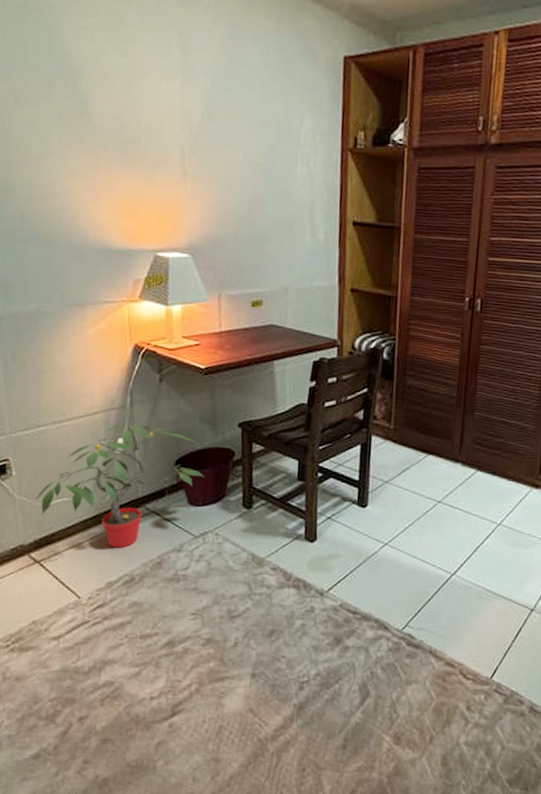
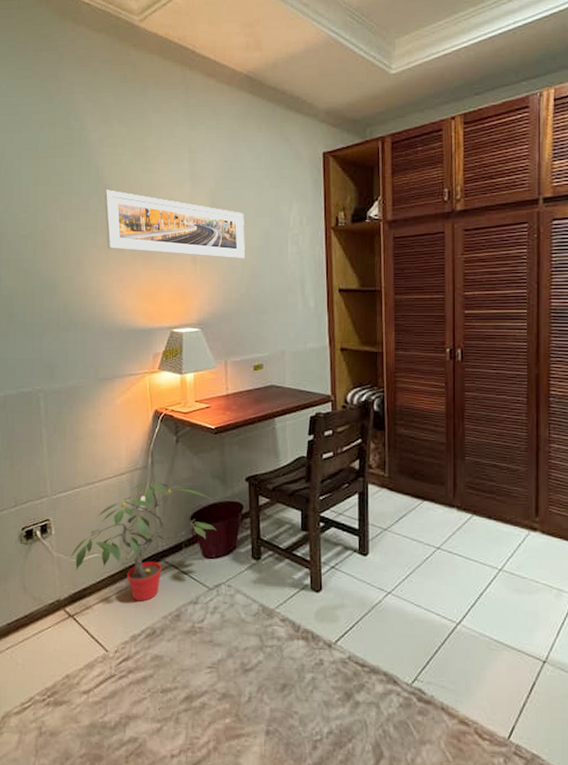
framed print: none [70,72,247,177] -> present [104,189,245,259]

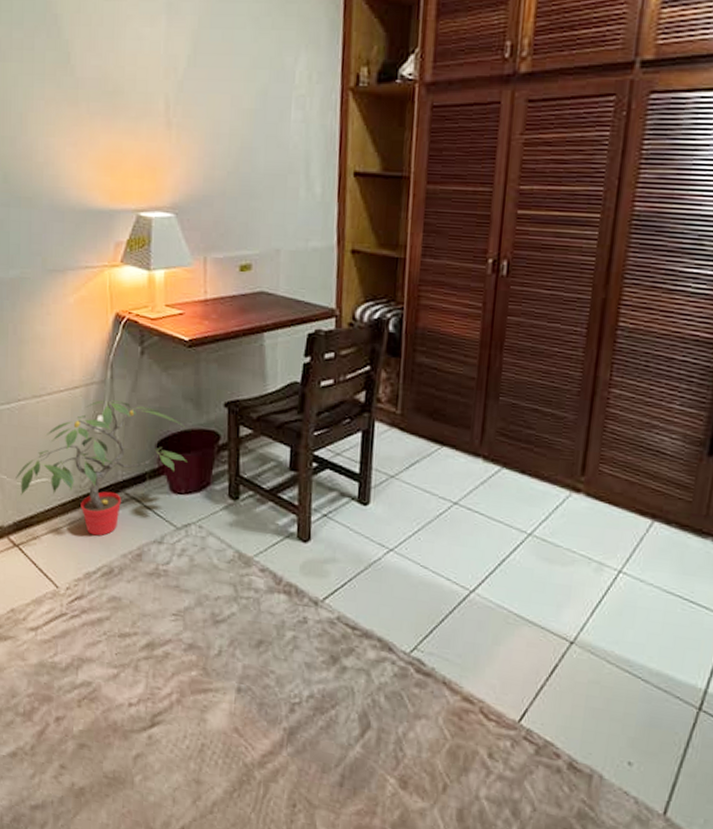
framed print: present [104,189,245,259] -> none [53,21,235,125]

